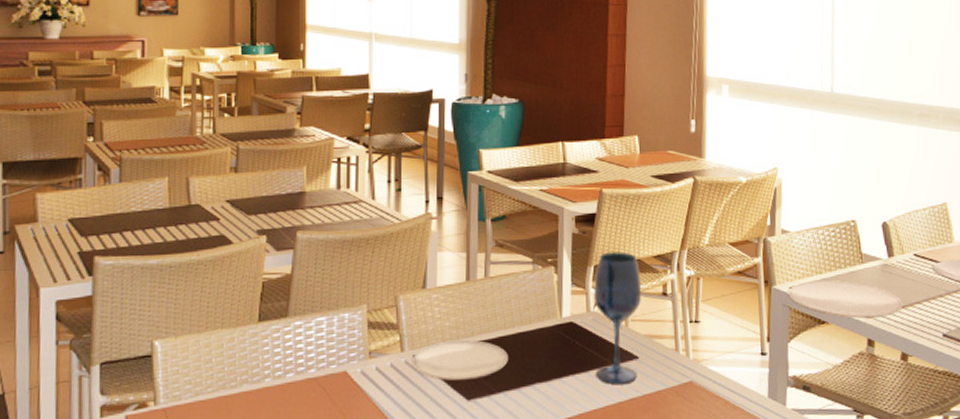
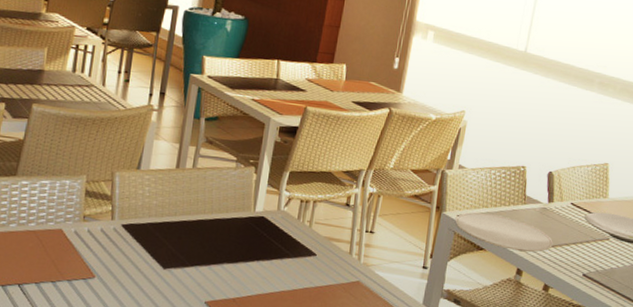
plate: present [412,339,508,381] -> none [119,216,204,252]
wineglass: present [594,251,642,384] -> none [277,162,330,275]

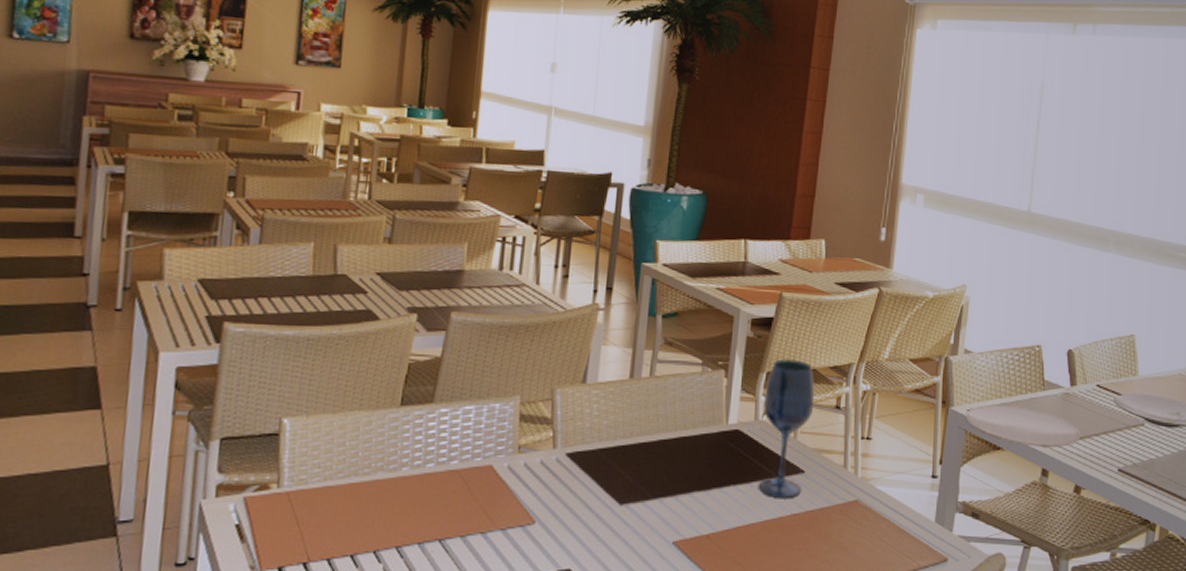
wineglass: none [277,162,330,275] -> present [758,359,815,498]

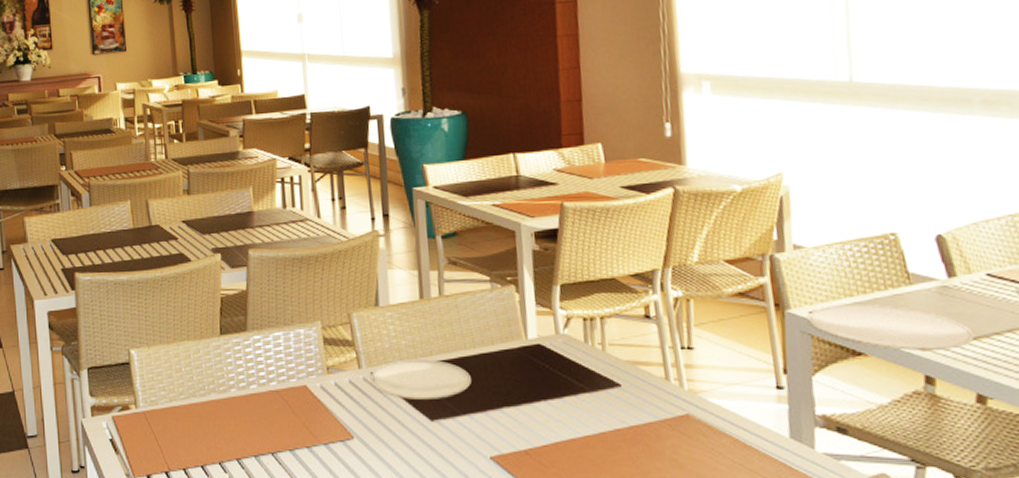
plate: none [563,440,667,483] -> present [370,359,471,400]
wineglass: present [758,359,815,498] -> none [561,270,620,413]

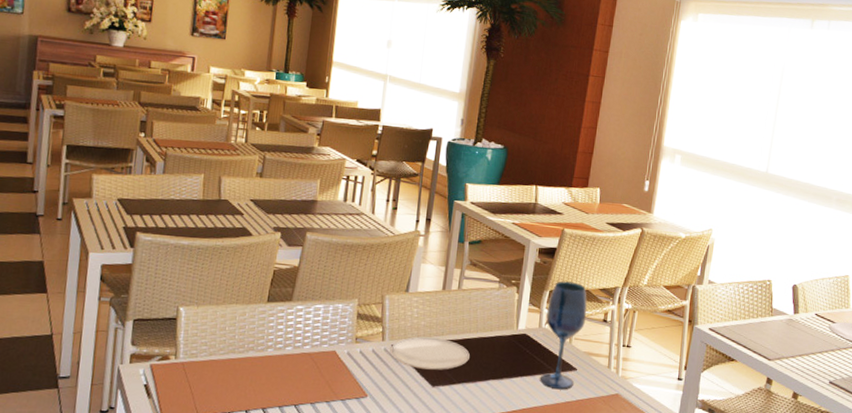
wineglass: none [561,270,620,413] -> present [540,281,588,389]
plate: present [807,303,974,350] -> none [706,324,800,362]

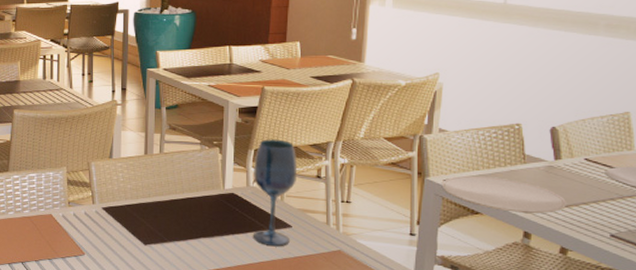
plate: present [390,336,470,370] -> none [101,199,178,230]
plate: none [706,324,800,362] -> present [441,175,566,213]

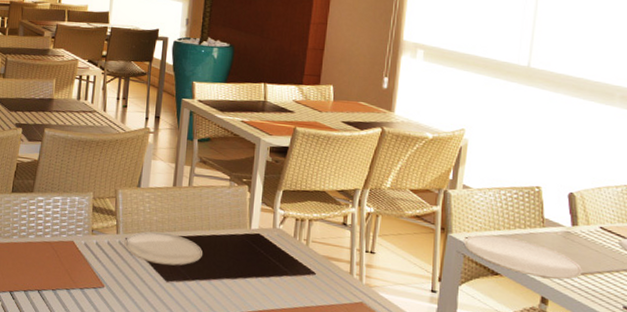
plate: none [101,199,178,230] -> present [124,231,203,266]
wineglass: present [252,139,298,246] -> none [276,181,325,293]

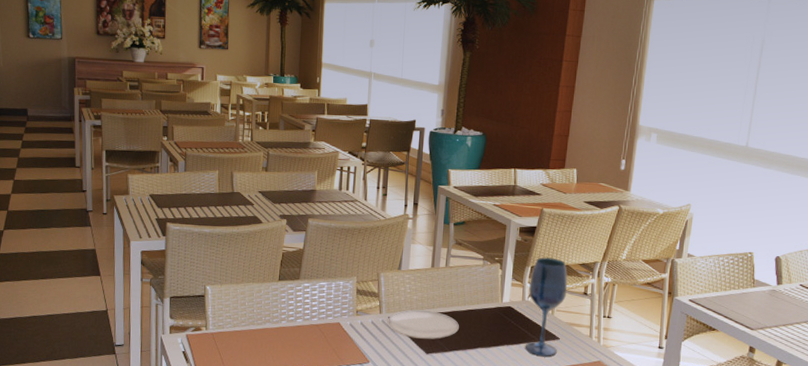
wineglass: none [276,181,325,293] -> present [525,257,568,356]
plate: present [463,234,582,280] -> none [687,296,784,331]

